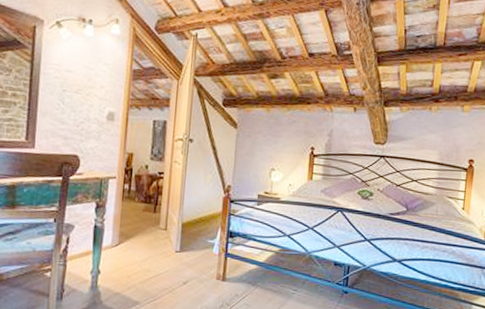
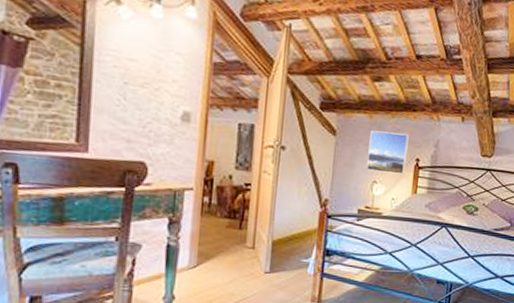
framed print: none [265,122,304,162] -> present [367,130,409,175]

